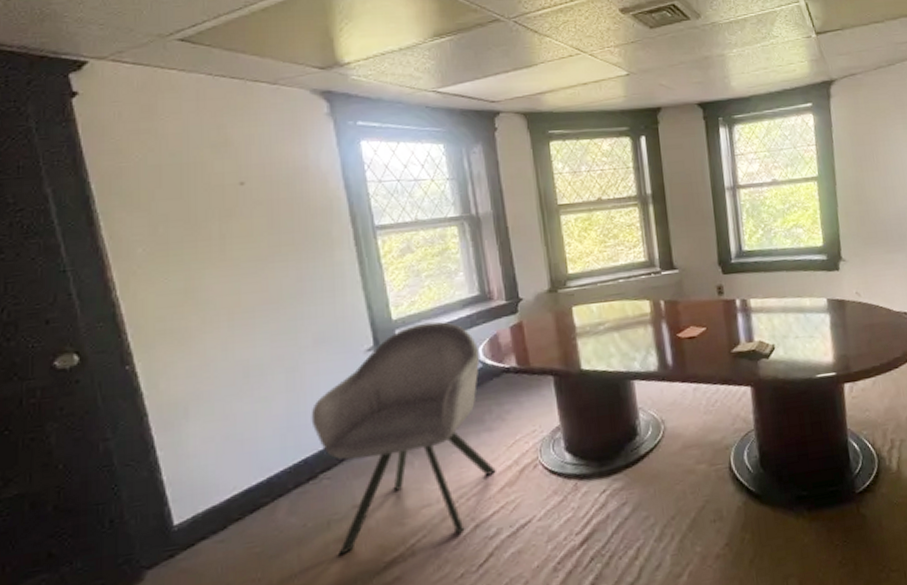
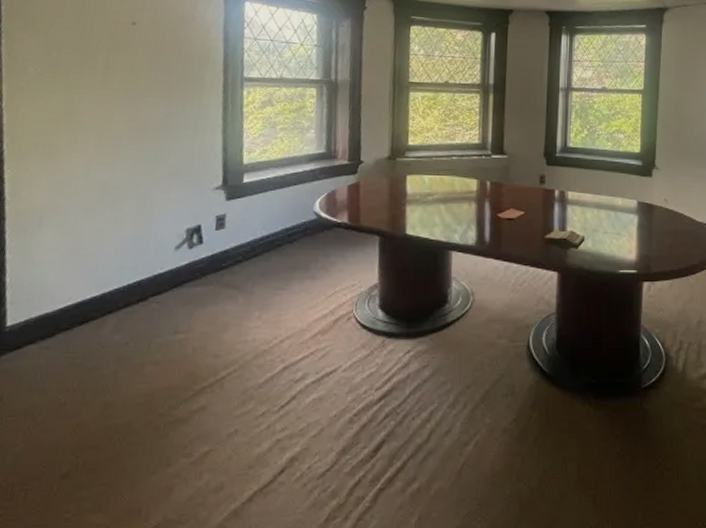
chair: present [311,321,496,556] -> none [152,170,317,378]

